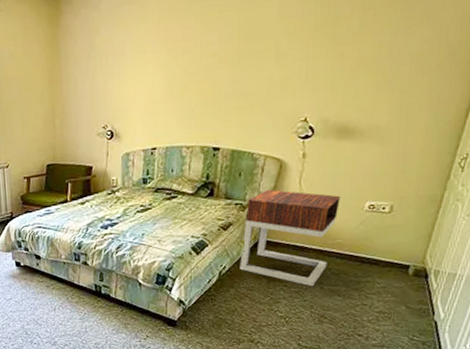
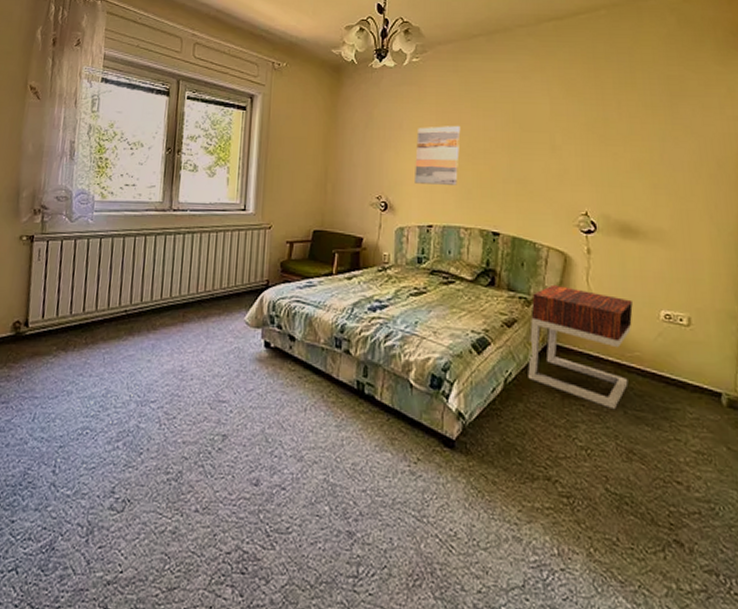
wall art: none [138,44,184,109] -> present [415,126,461,185]

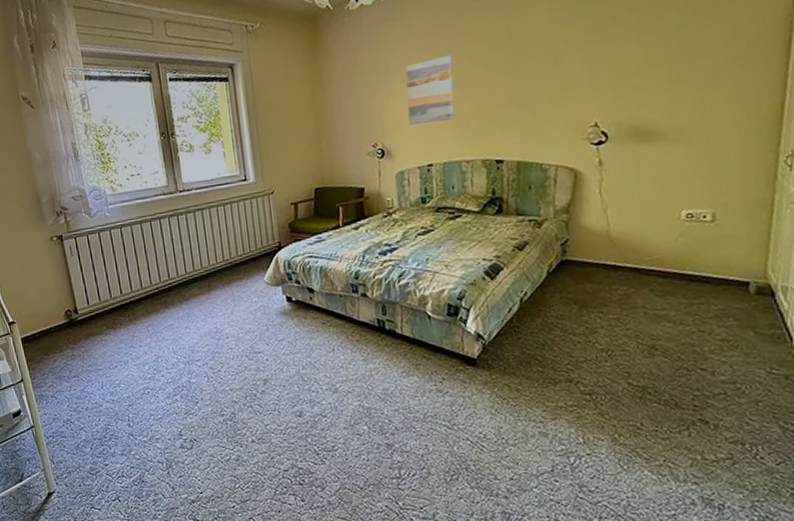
nightstand: present [528,284,633,410] -> none [542,202,651,313]

